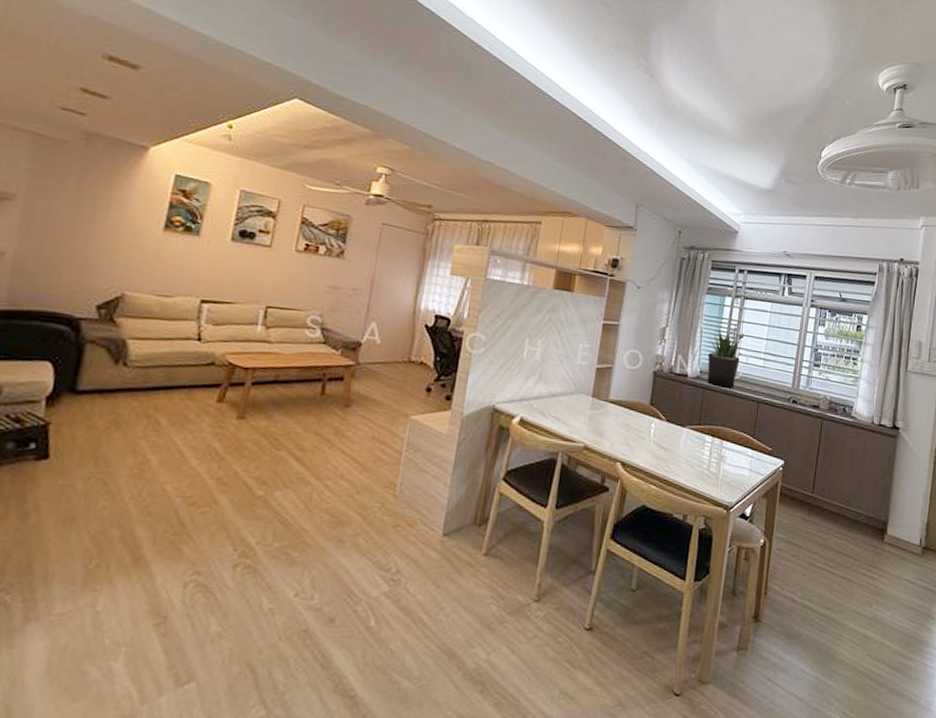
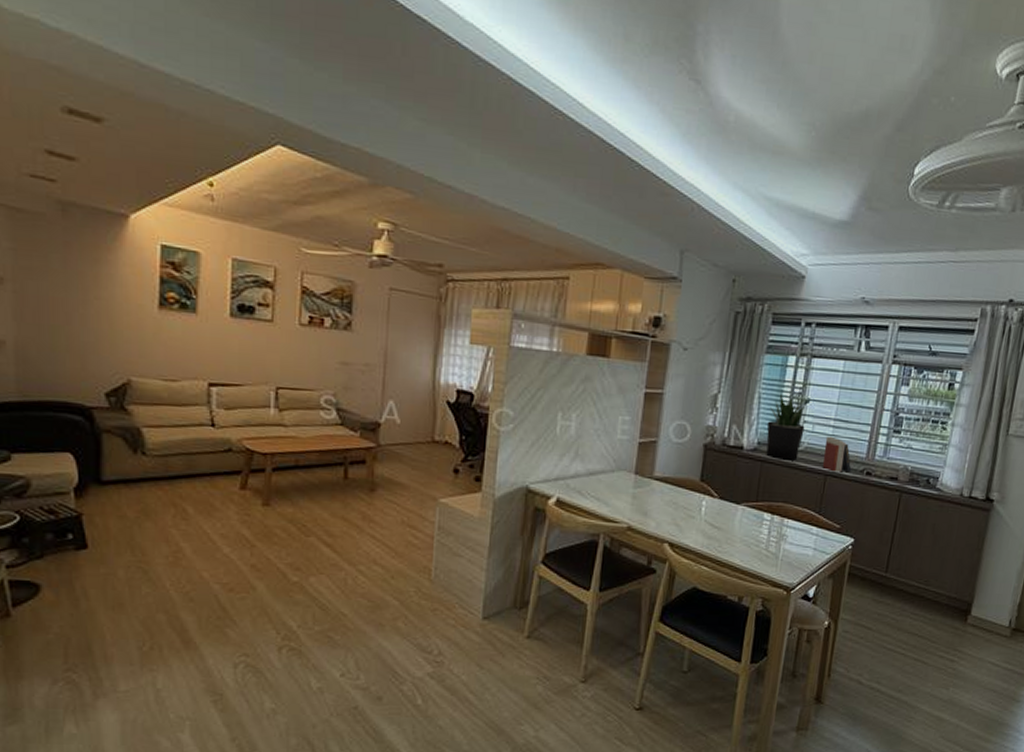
books: none [755,367,780,401] -> present [822,436,852,473]

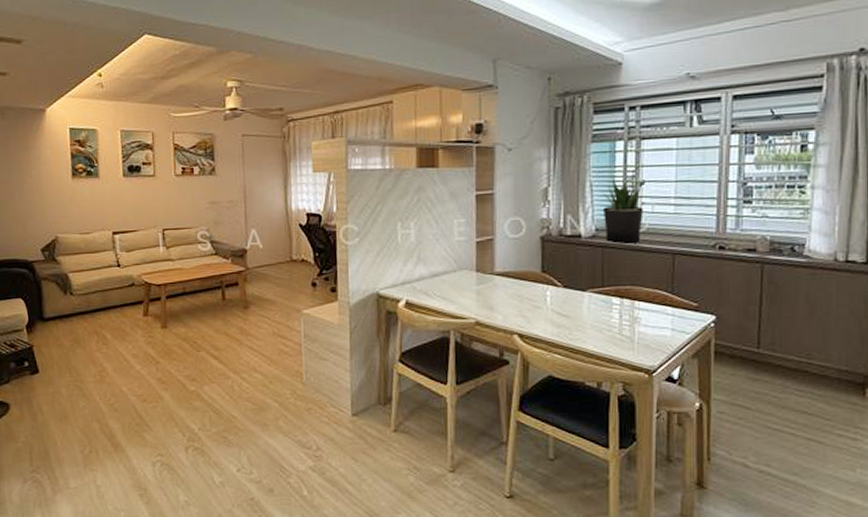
books: present [822,436,852,473] -> none [668,214,702,250]

